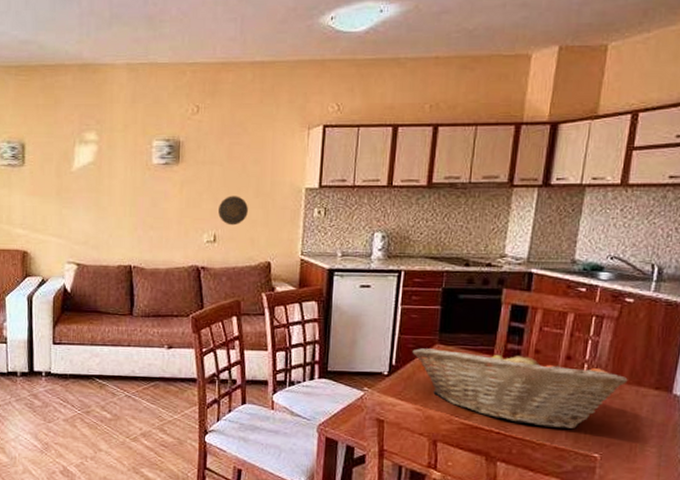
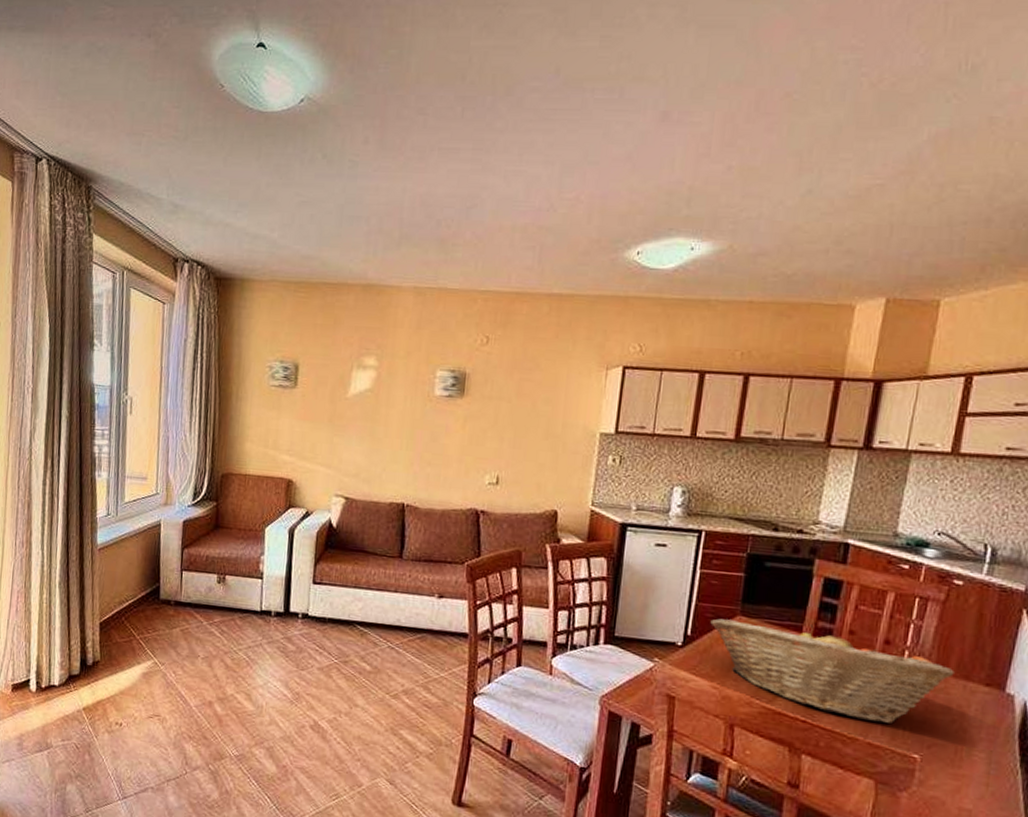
decorative plate: present [218,196,248,226] -> none [503,435,536,468]

